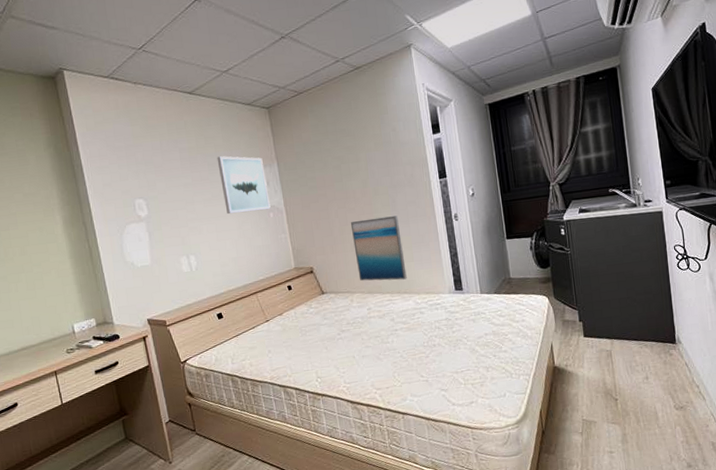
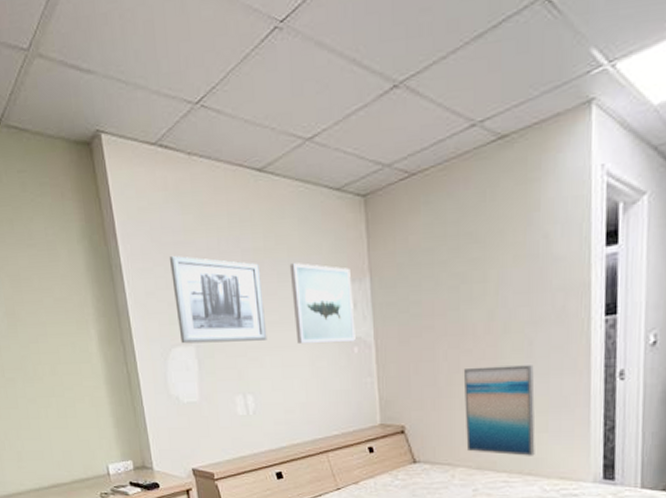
wall art: none [122,155,203,221] -> present [170,255,267,344]

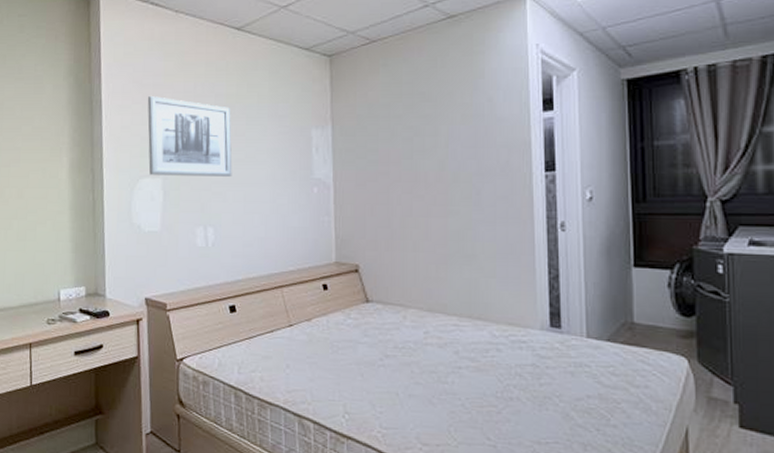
wall art: present [289,263,356,345] -> none [258,109,316,183]
wall art: present [463,365,535,456] -> none [415,212,484,301]

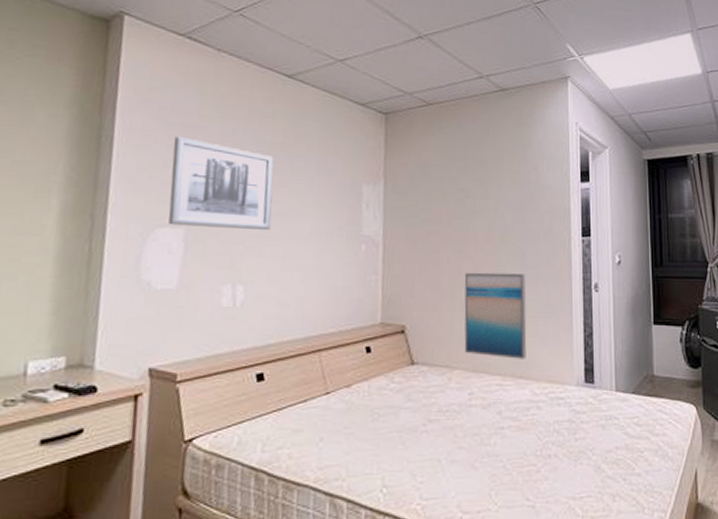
wall art: none [415,212,484,301] -> present [464,272,527,359]

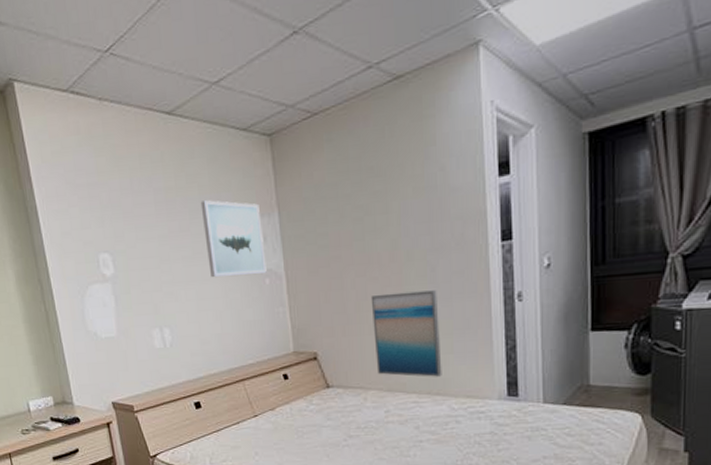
wall art: present [168,136,275,230] -> none [84,196,182,281]
wall art: none [303,160,366,240] -> present [200,200,267,278]

